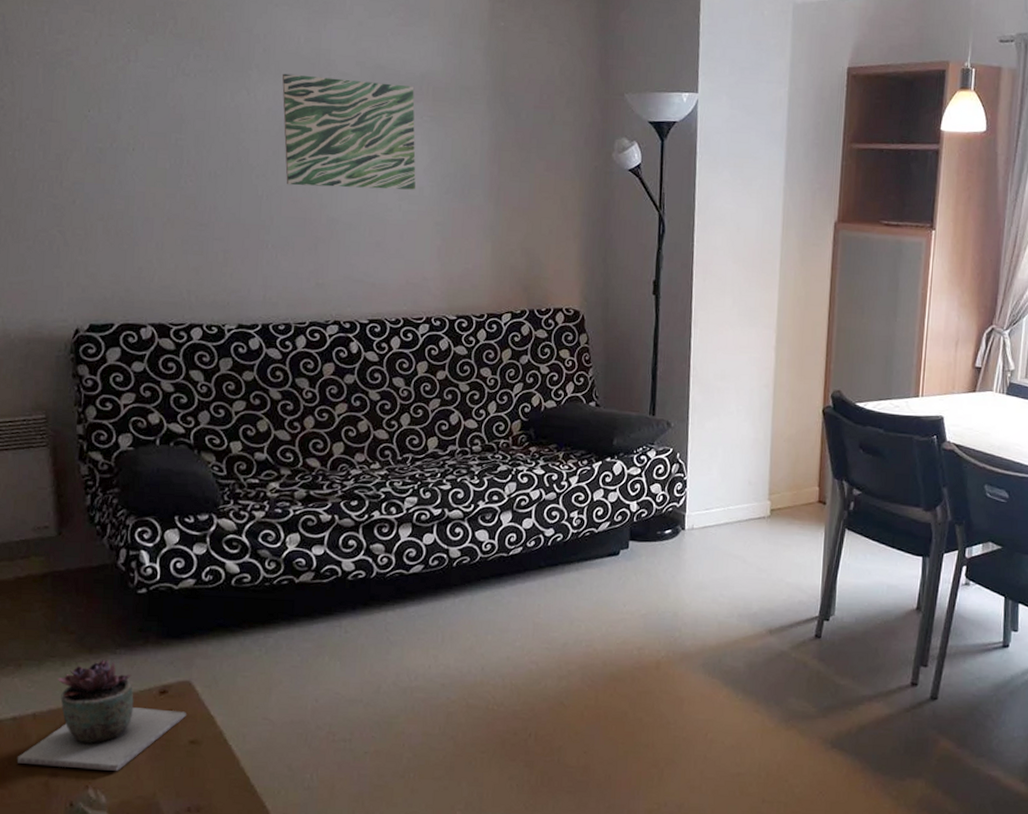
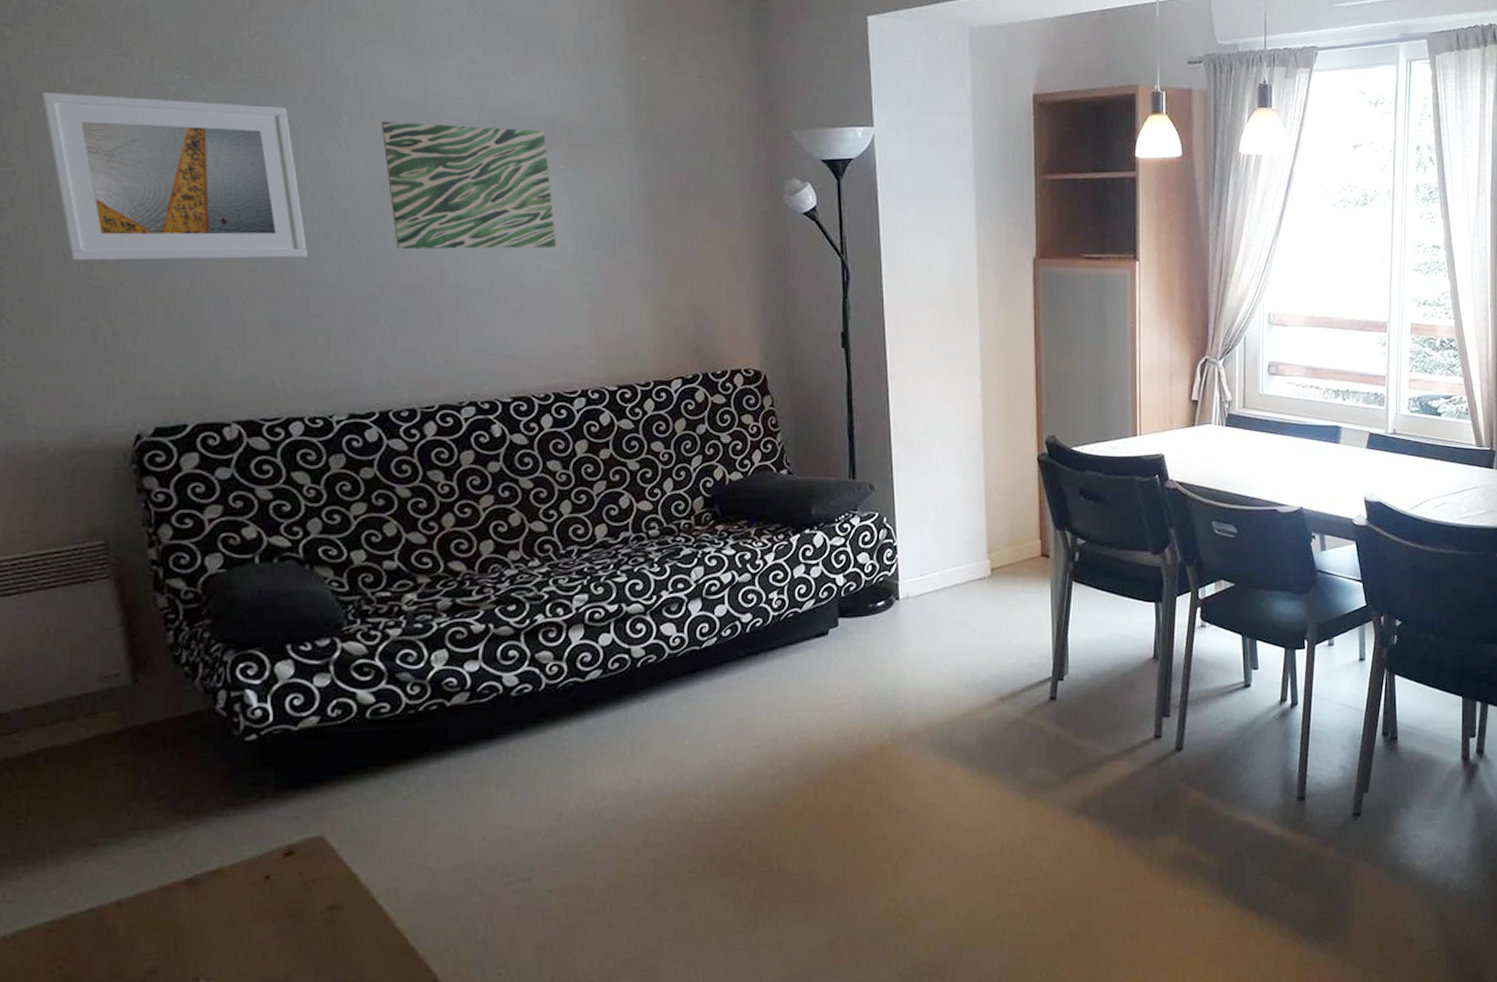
succulent plant: present [17,659,186,771] -> none [99,824,321,964]
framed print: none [25,40,216,189] -> present [40,91,307,261]

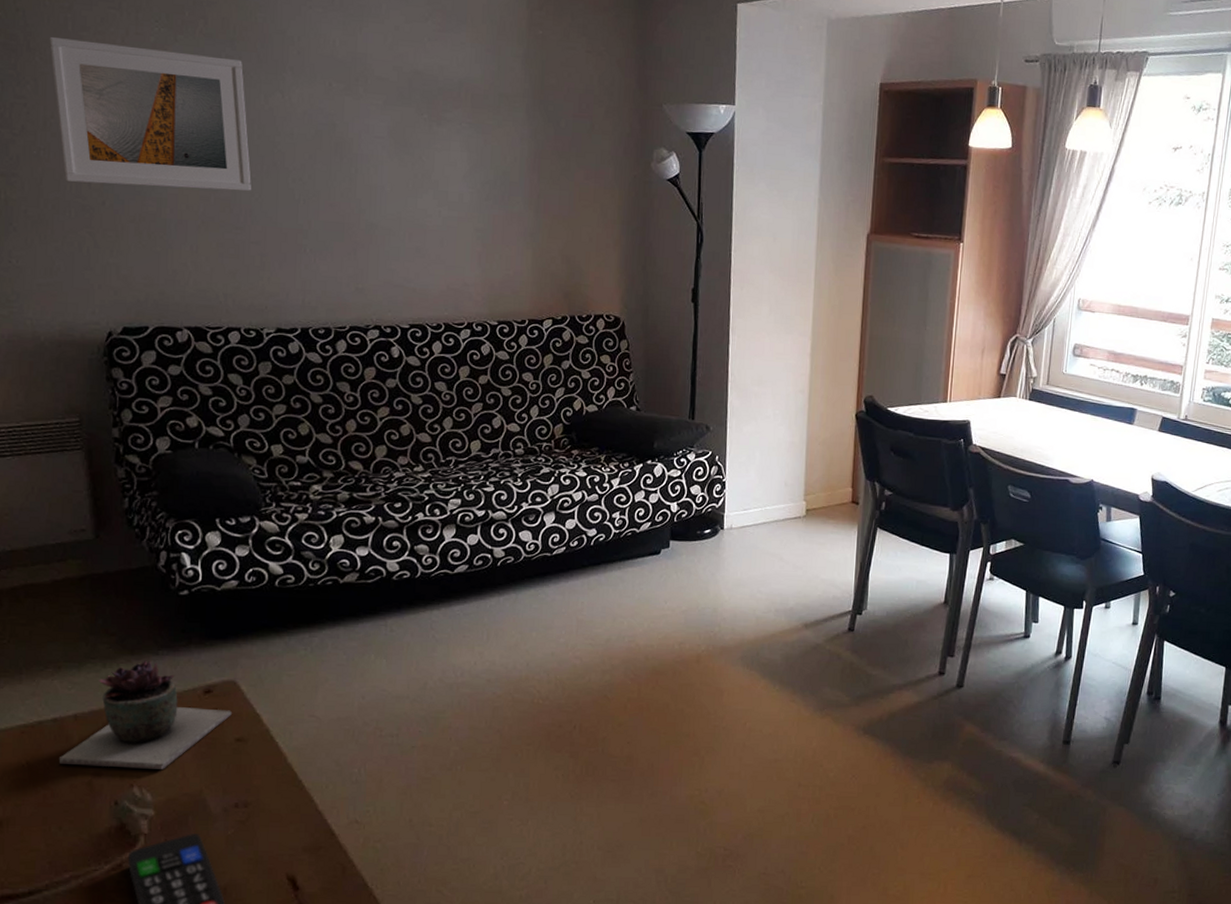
succulent plant: none [99,824,321,964] -> present [58,660,232,769]
wall art: present [380,121,556,250] -> none [317,76,455,196]

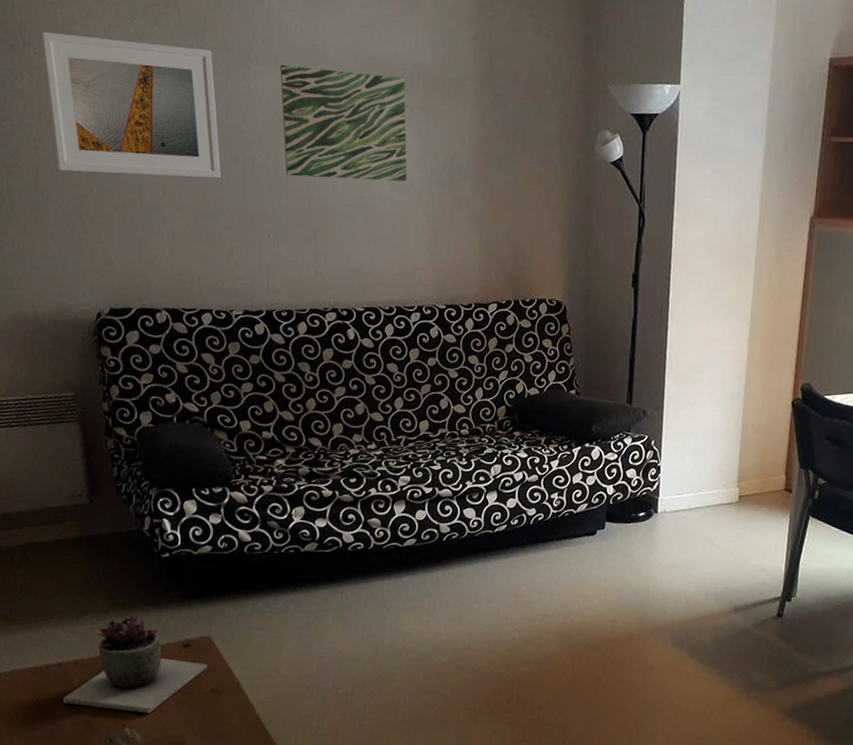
wall art: none [317,76,455,196] -> present [279,64,407,182]

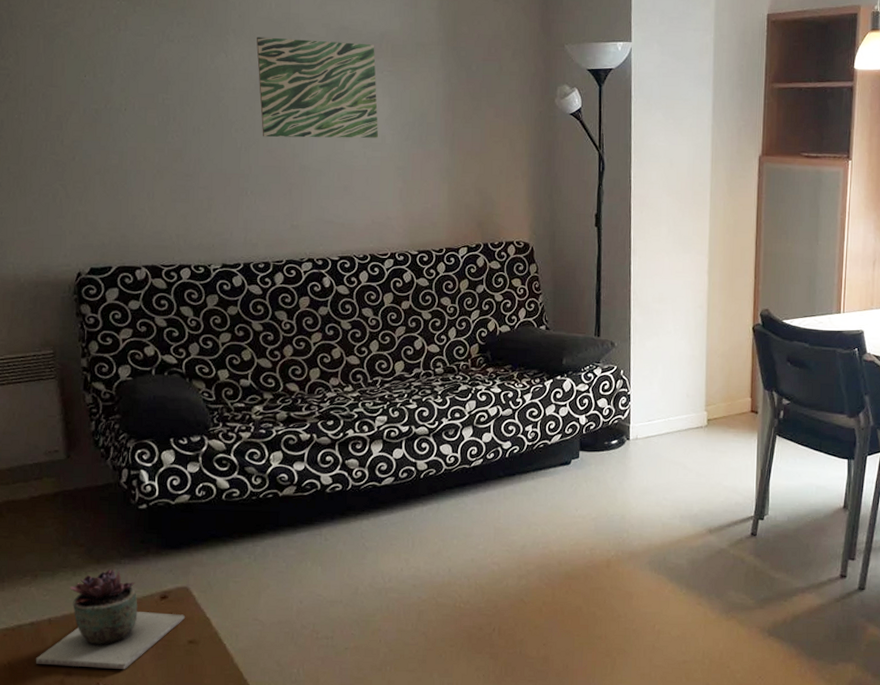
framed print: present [41,31,221,179] -> none [27,14,200,143]

